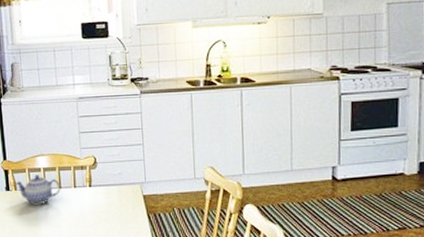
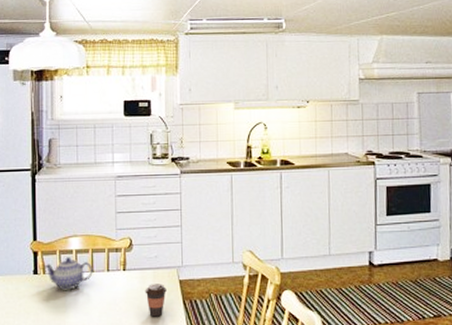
coffee cup: none [110,199,131,229] -> present [145,284,167,317]

